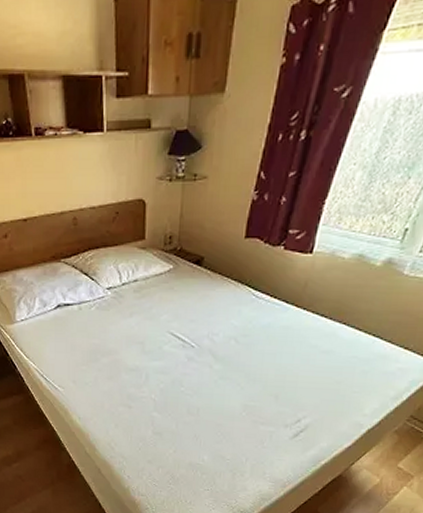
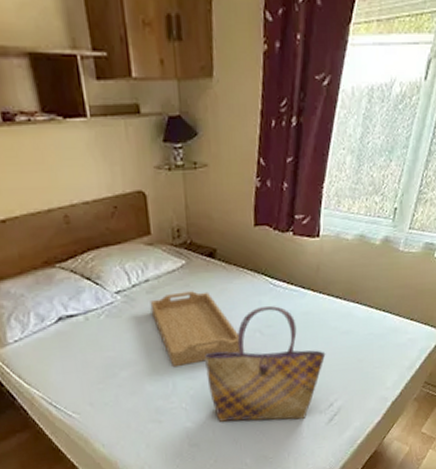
serving tray: none [135,294,214,361] -> present [150,291,241,368]
tote bag: none [177,316,301,429] -> present [205,306,326,422]

